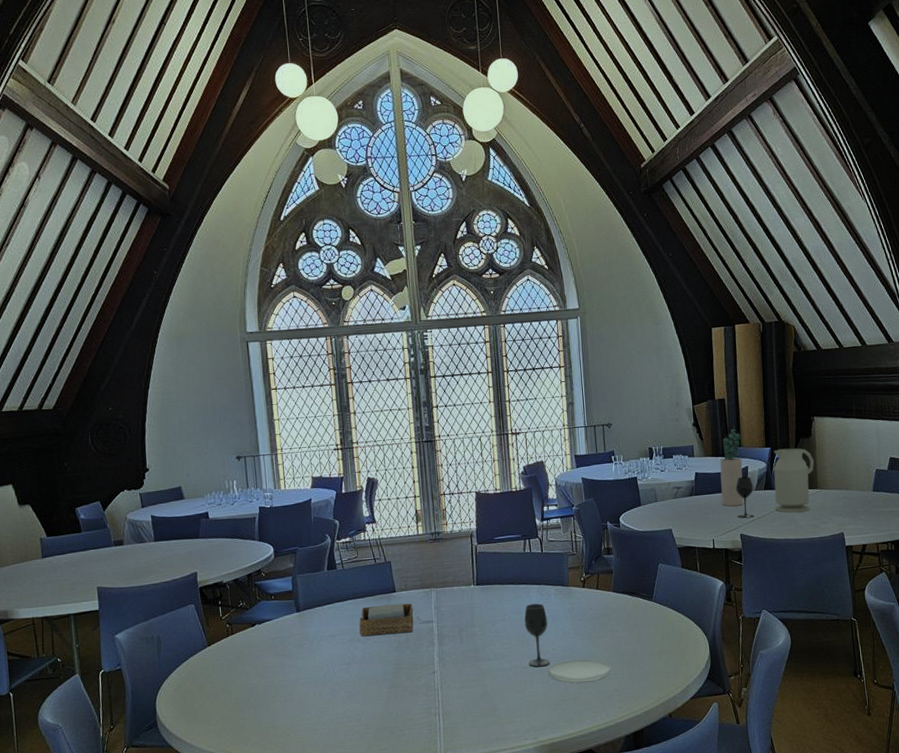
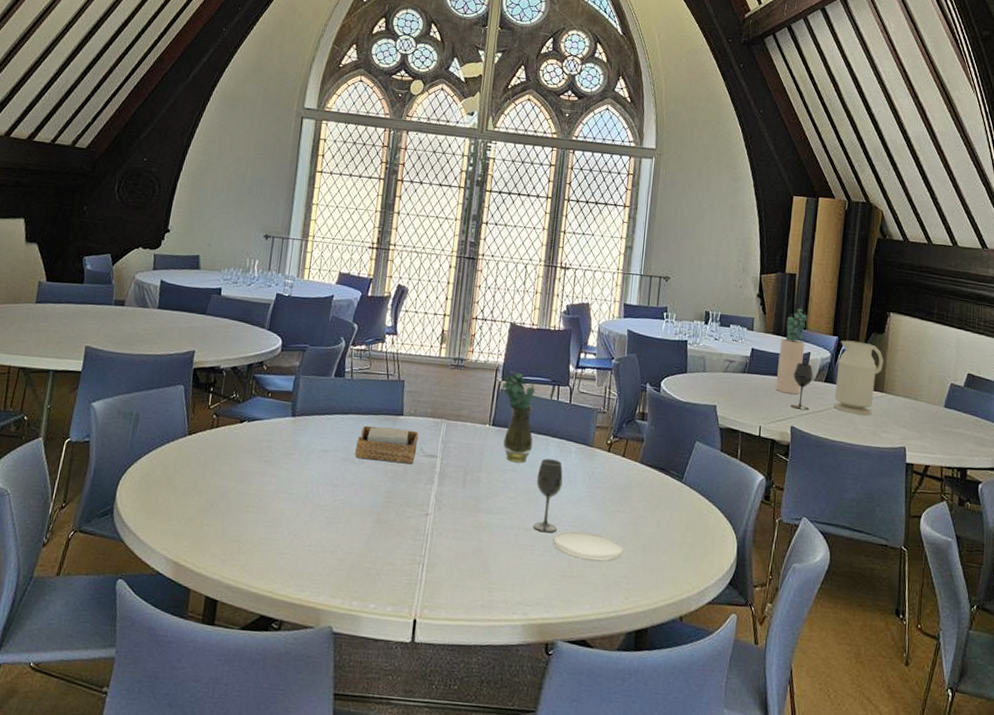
vase: none [478,533,516,613] -> present [502,368,535,463]

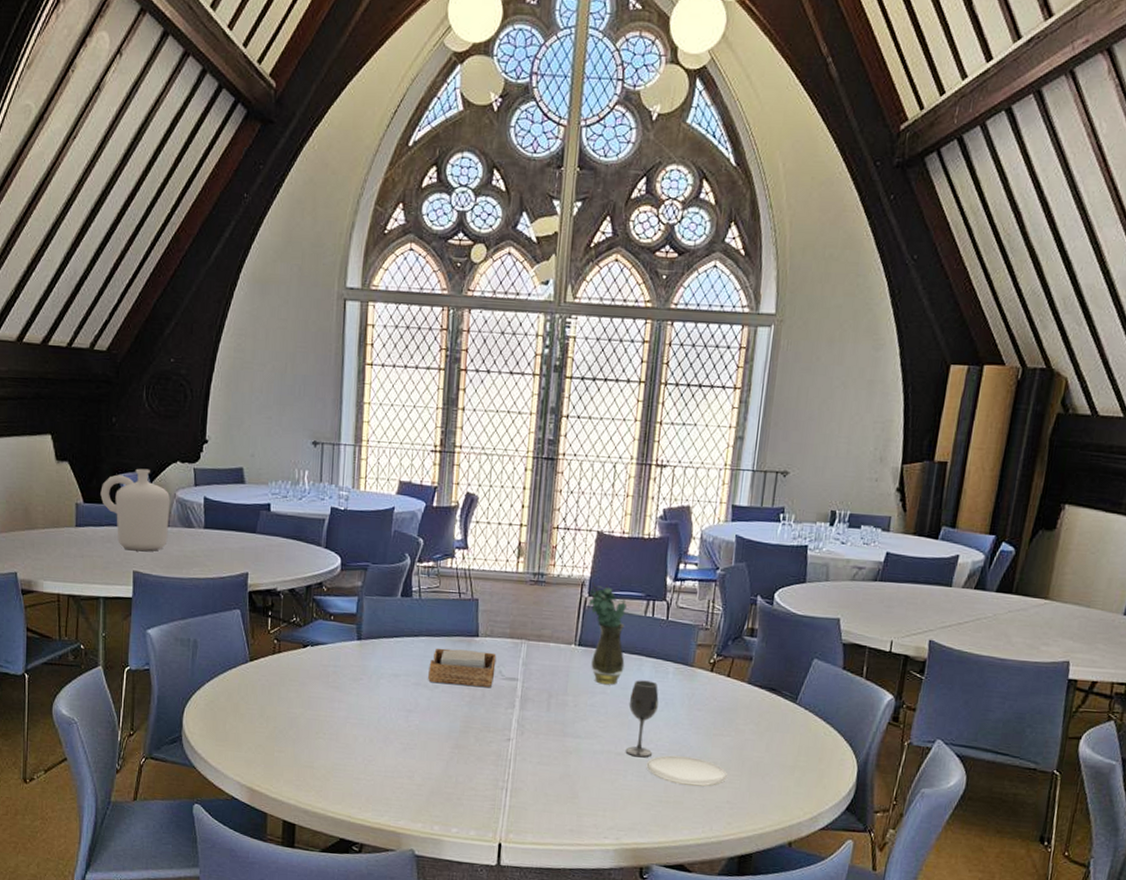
water jug: none [63,252,130,329] -> present [100,468,171,552]
vase: present [775,304,807,395] -> none [913,499,958,605]
wineglass: present [790,363,813,410] -> none [930,567,961,622]
water jug: present [833,340,884,416] -> none [983,539,1052,627]

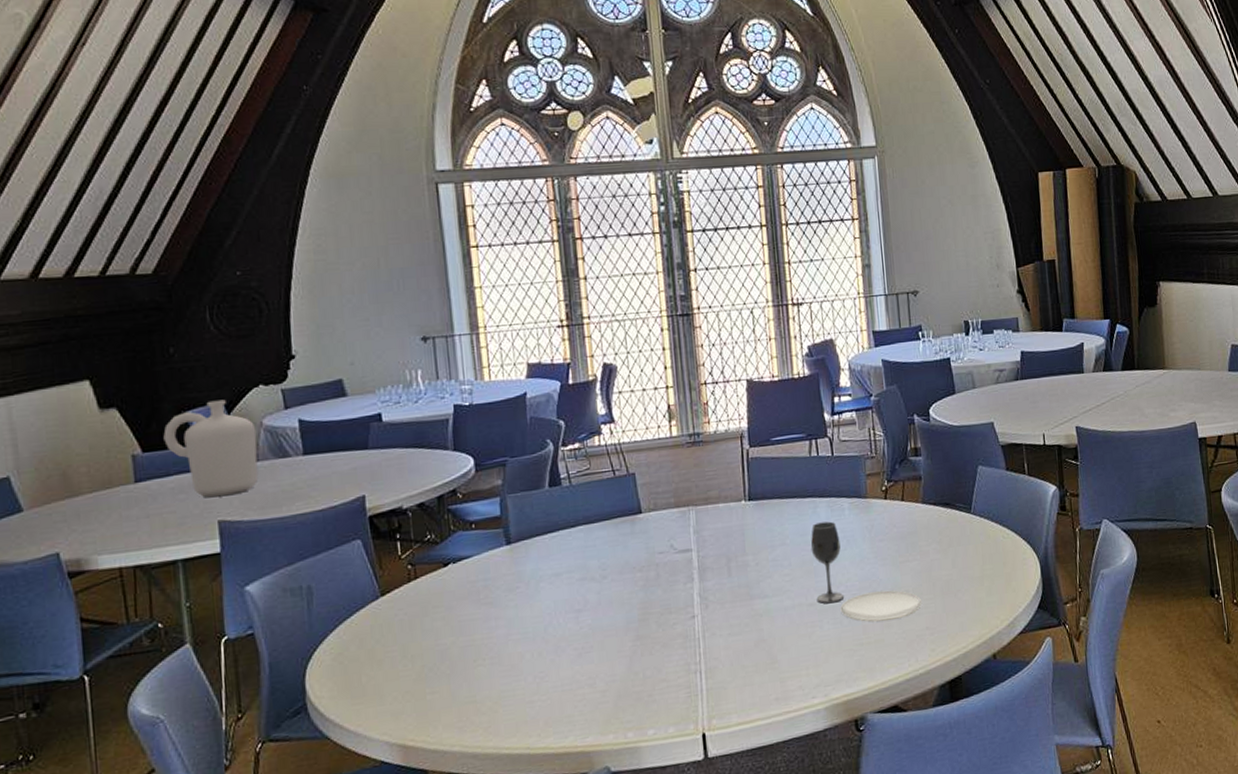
napkin holder: present [428,648,497,688] -> none [592,527,666,573]
vase: present [589,582,627,685] -> none [750,432,800,536]

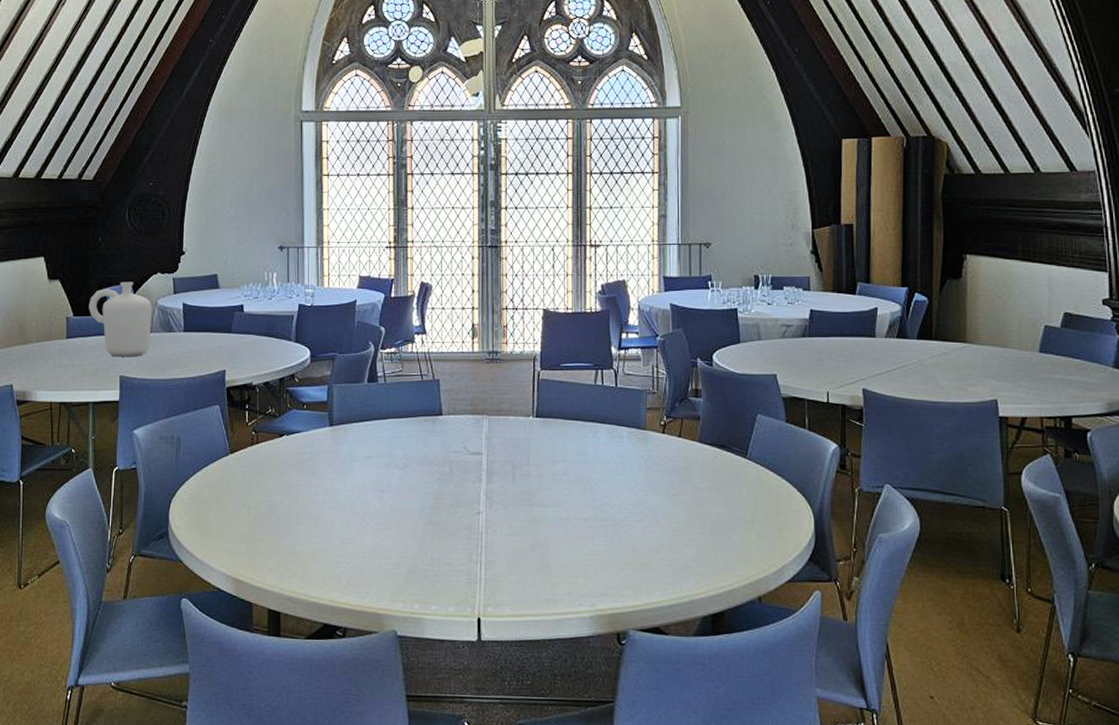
wine glass: present [810,521,844,604] -> none [589,446,617,522]
plate: present [840,590,923,622] -> none [612,517,691,548]

